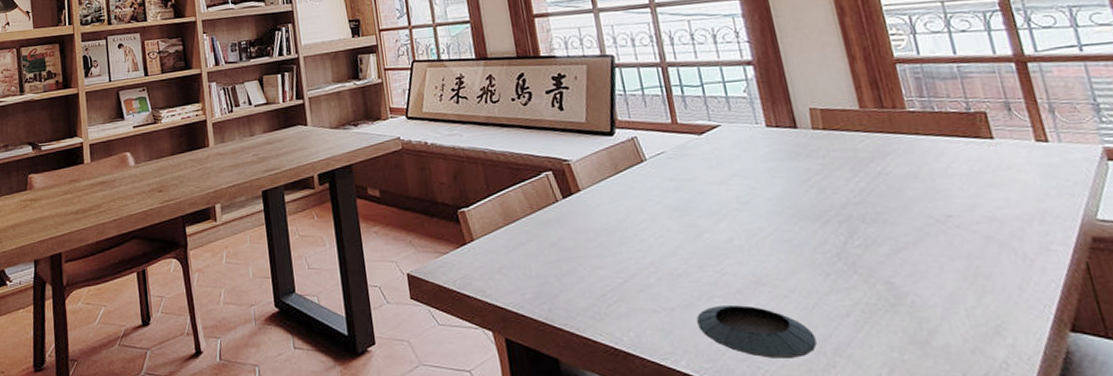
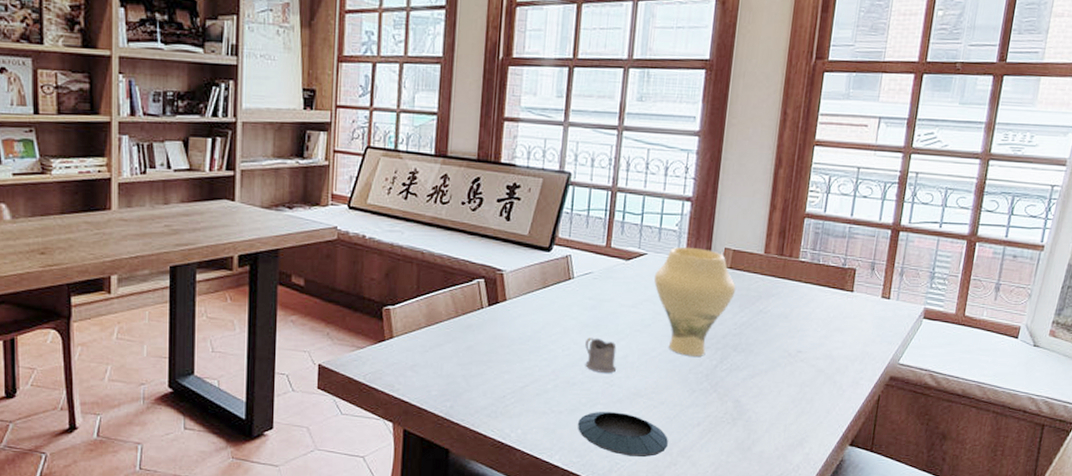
tea glass holder: none [679,221,724,260] -> present [585,337,617,373]
vase: none [736,112,840,233] -> present [654,247,736,356]

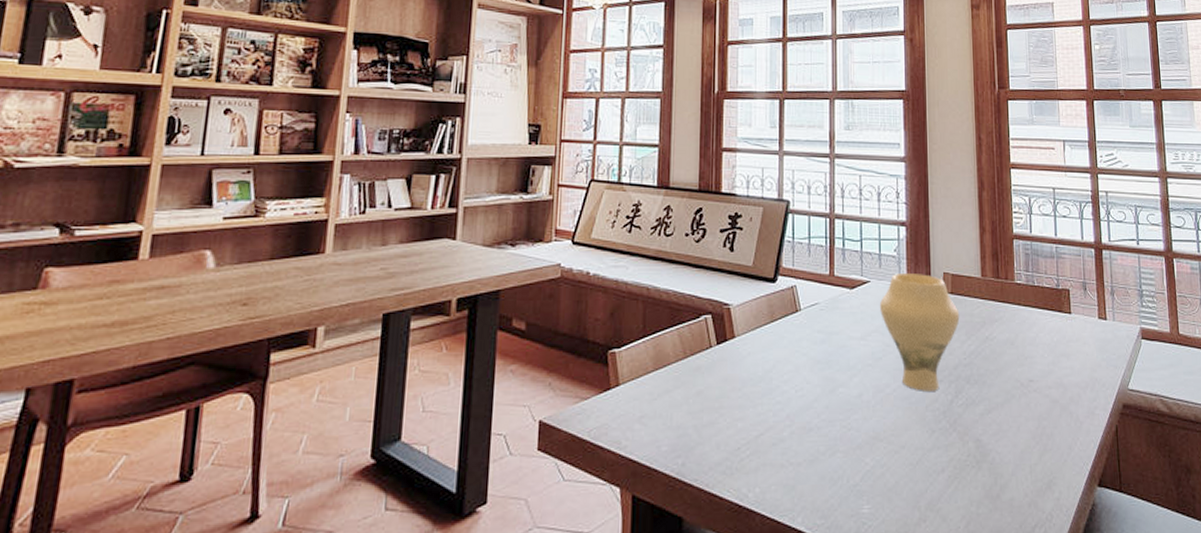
saucer: present [578,412,668,457] -> none [819,461,914,514]
tea glass holder: present [585,337,617,373] -> none [819,375,852,415]

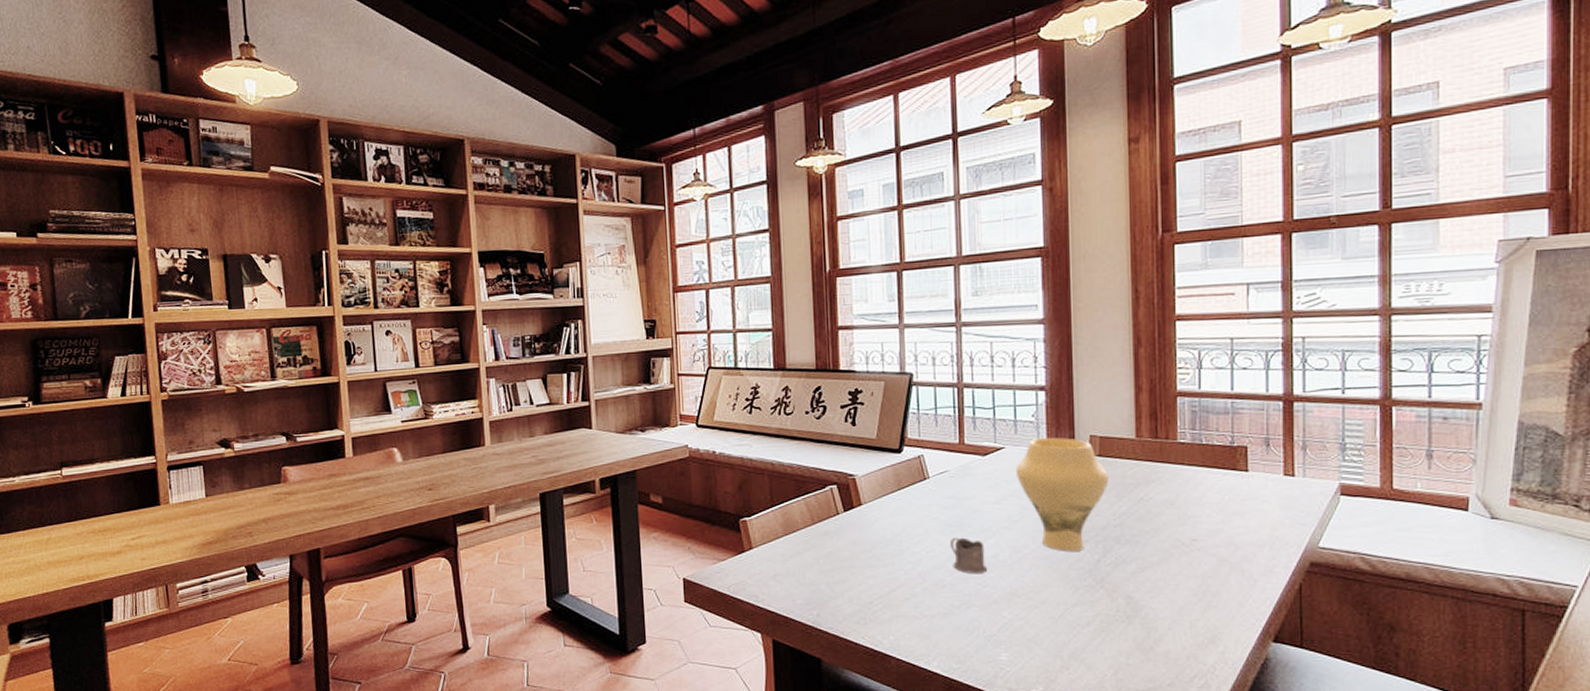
tea glass holder: none [819,375,852,415] -> present [950,537,987,573]

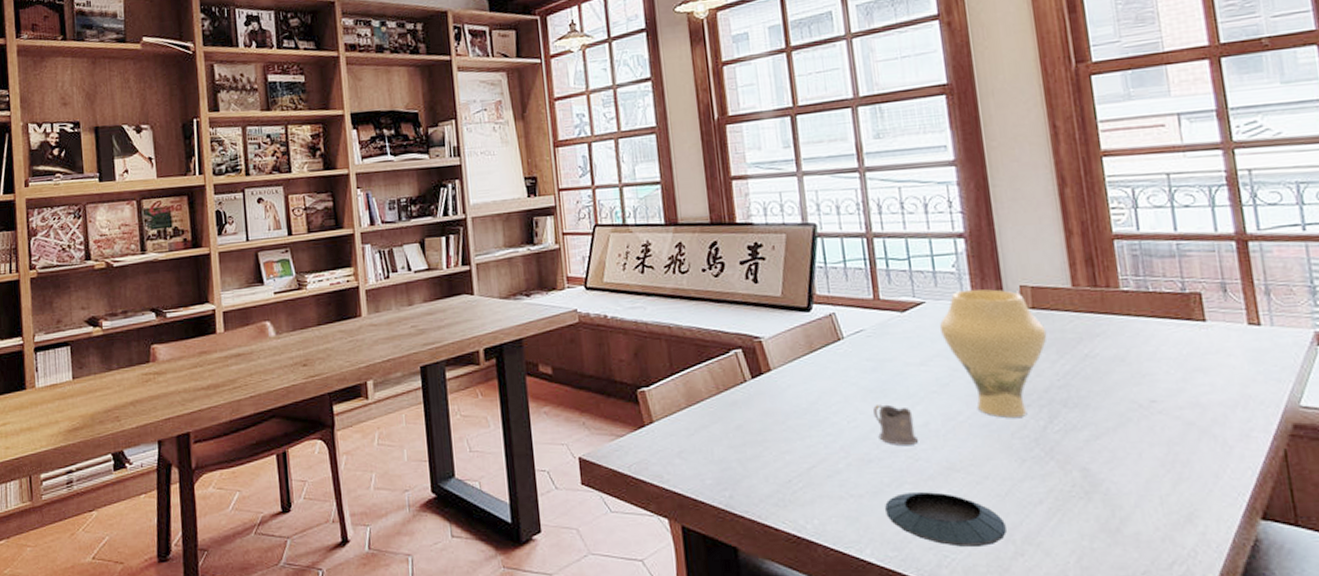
saucer: none [953,614,1056,661] -> present [885,492,1007,547]

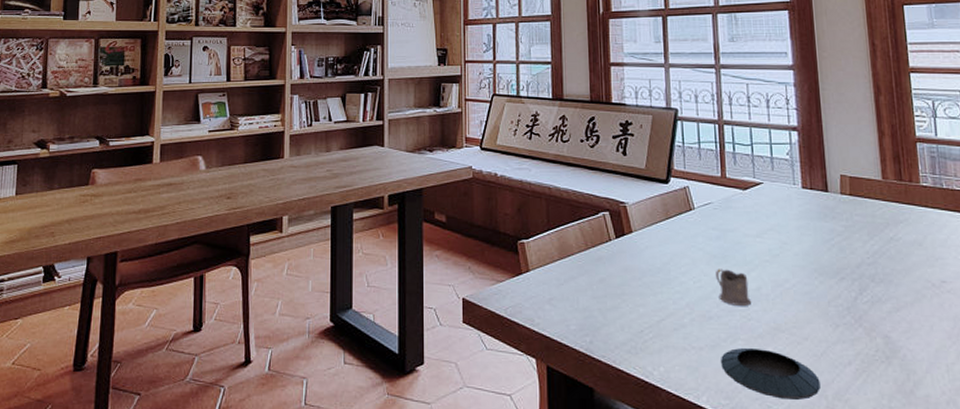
vase: present [940,289,1047,418] -> none [775,176,861,288]

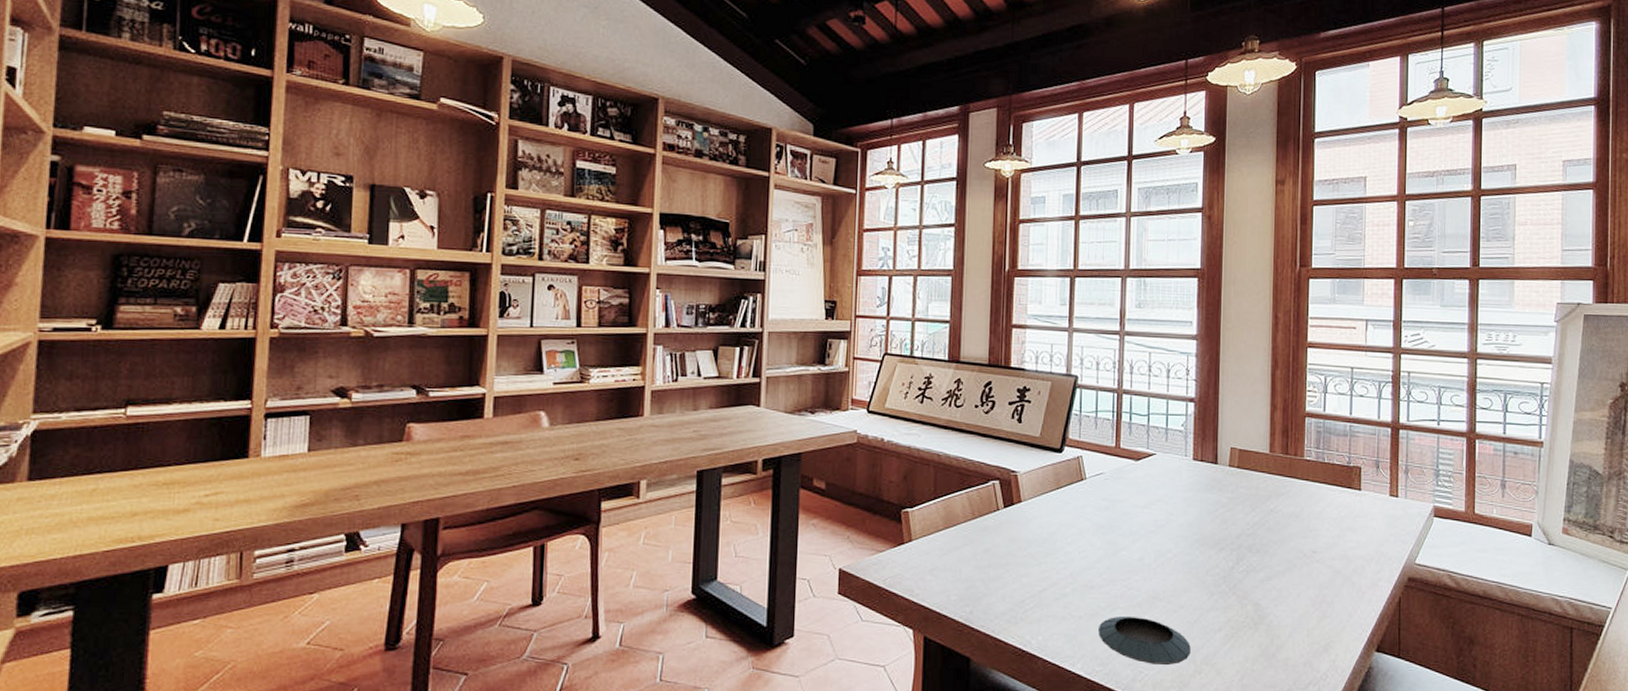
tea glass holder: present [716,269,751,306] -> none [1101,539,1133,575]

